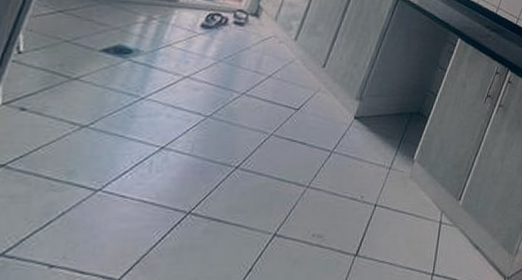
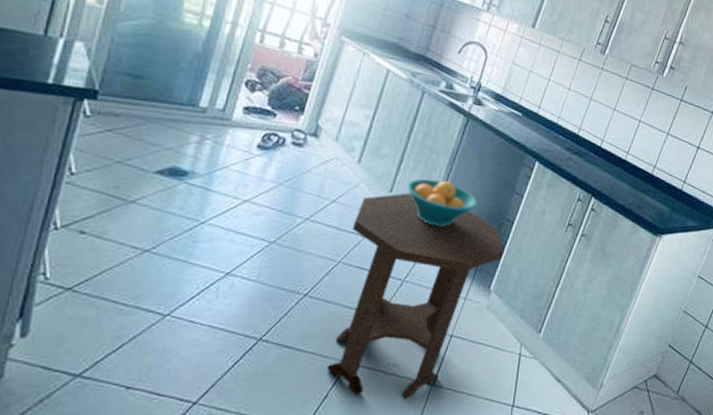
side table: none [252,68,428,270] -> present [326,193,504,399]
fruit bowl: none [339,54,404,99] -> present [407,178,478,226]

